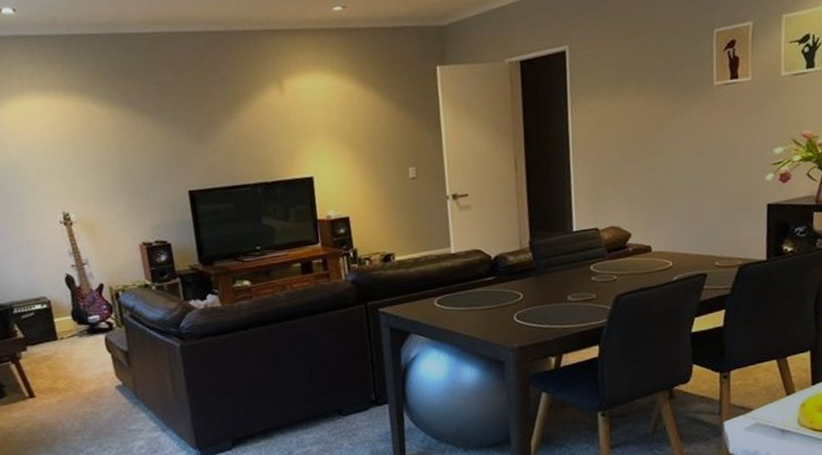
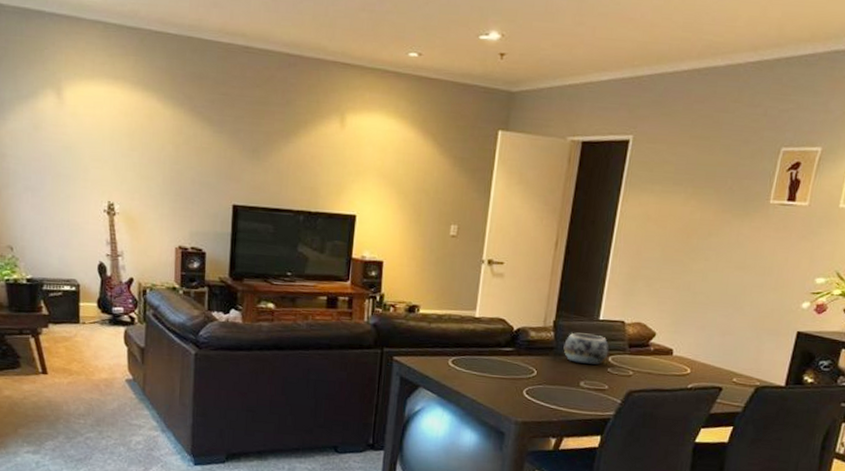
decorative bowl: none [543,246,589,279] -> present [563,332,609,365]

